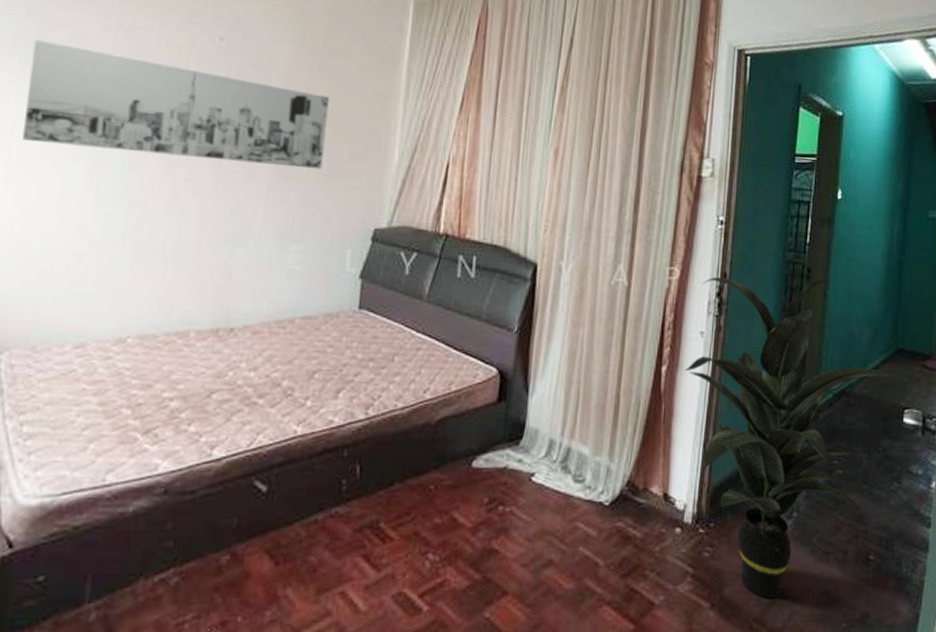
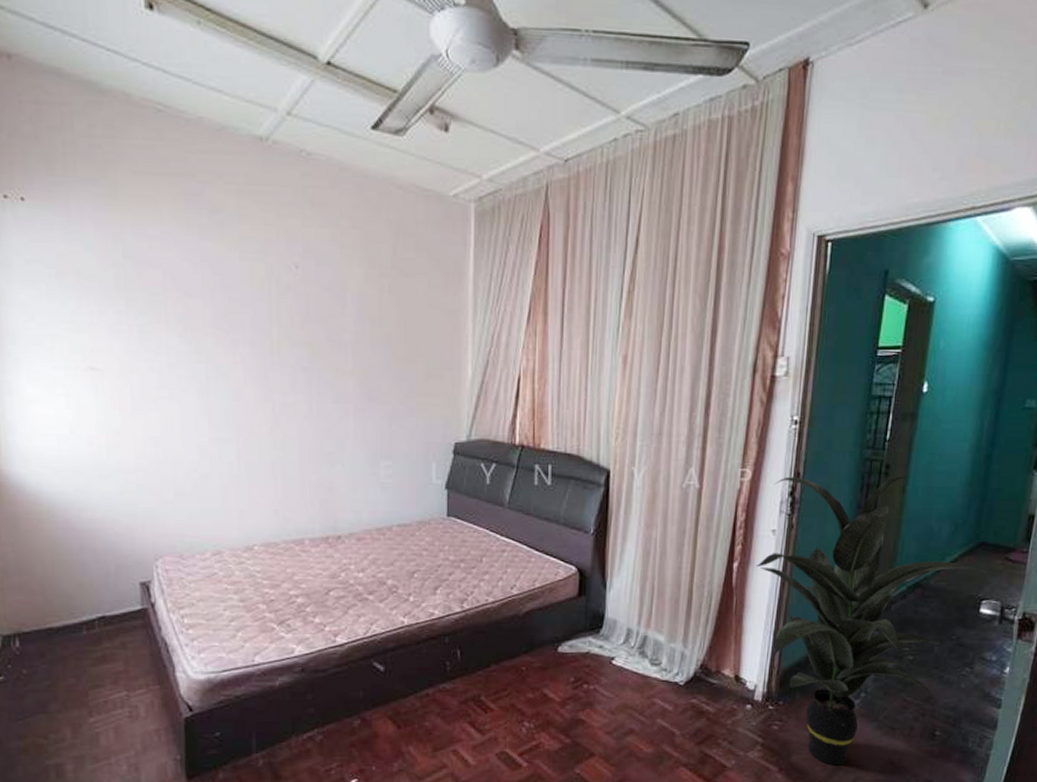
wall art: present [23,39,329,170] -> none [133,281,402,389]

